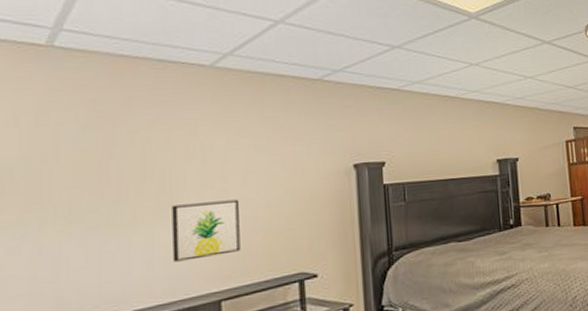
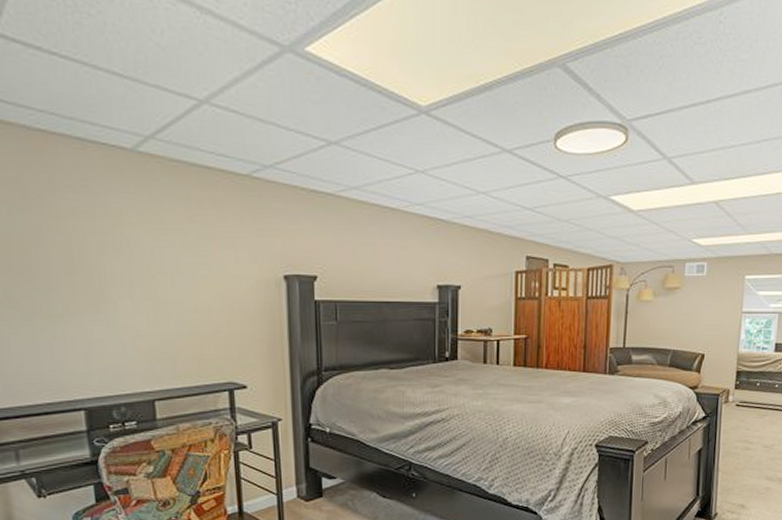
wall art: present [172,199,241,262] -> none [102,301,171,358]

